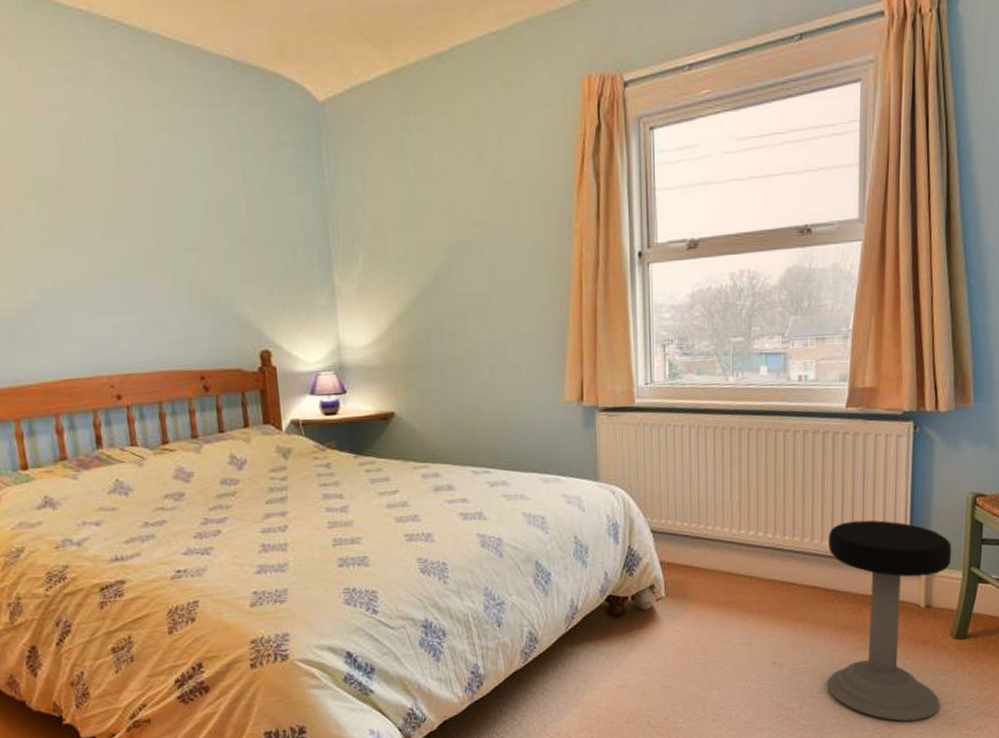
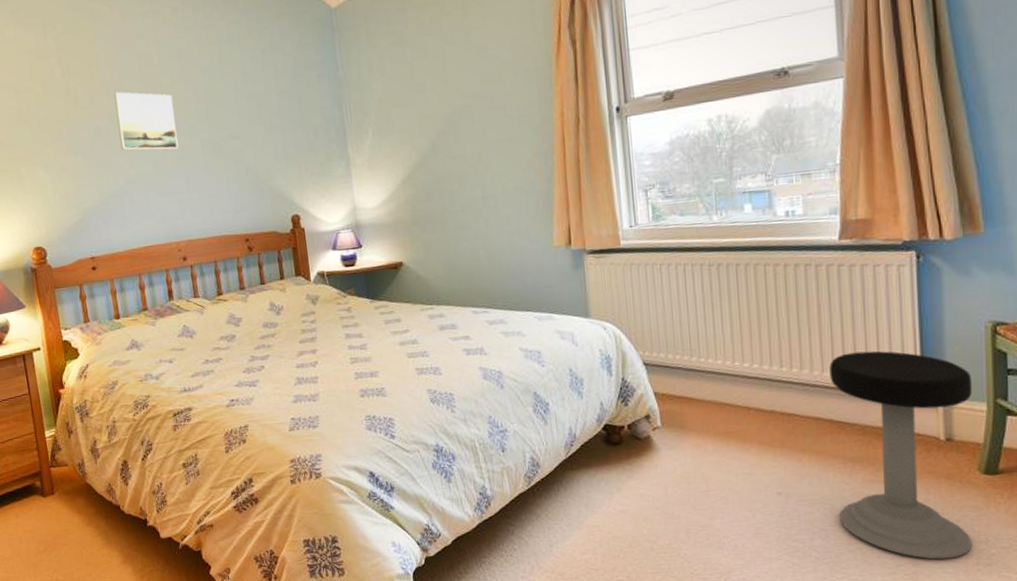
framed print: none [23,177,113,259] -> present [114,91,179,151]

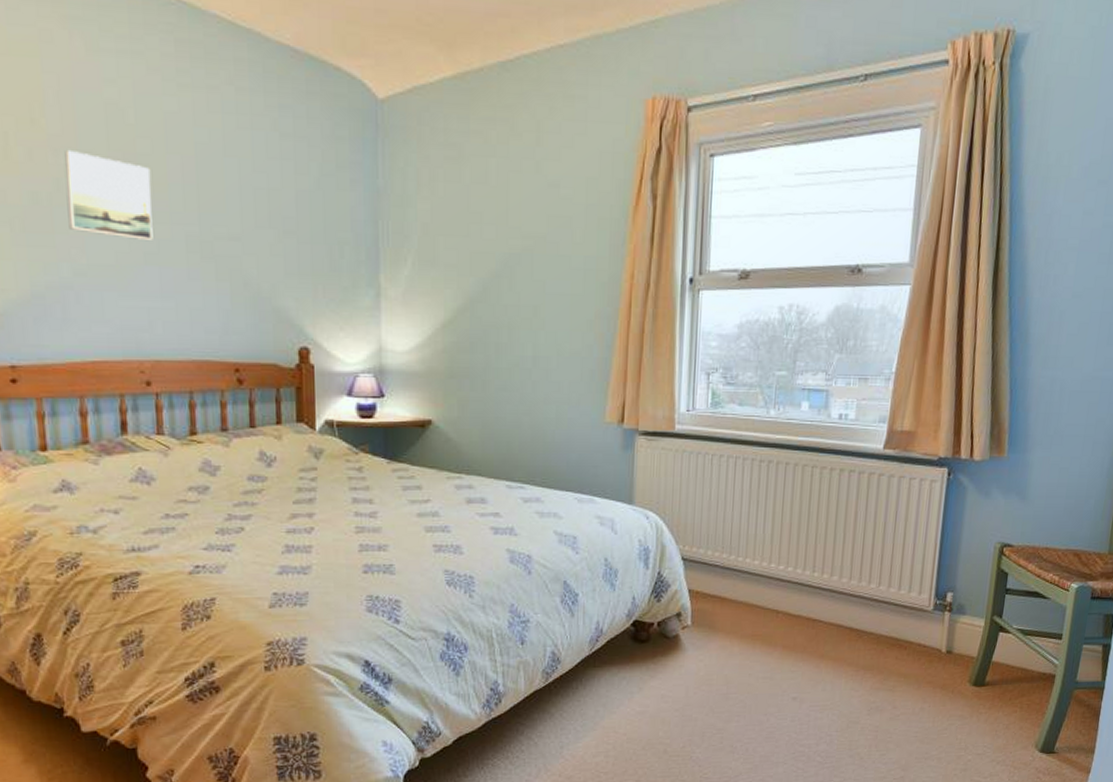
stool: present [829,350,973,560] -> none [845,562,977,765]

